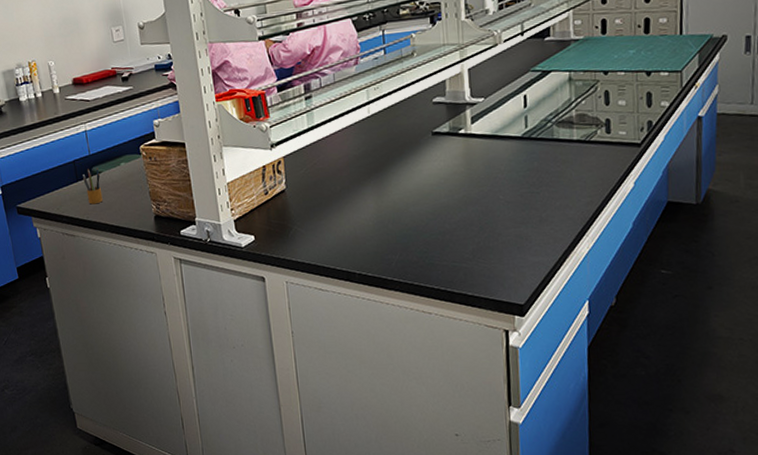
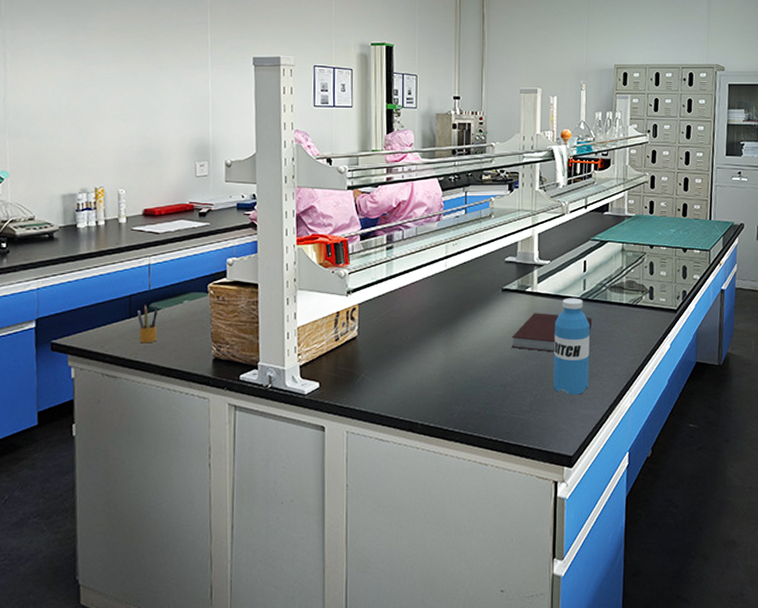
notebook: none [446,155,538,198] -> present [511,313,593,353]
water bottle: none [493,137,538,242] -> present [553,298,590,395]

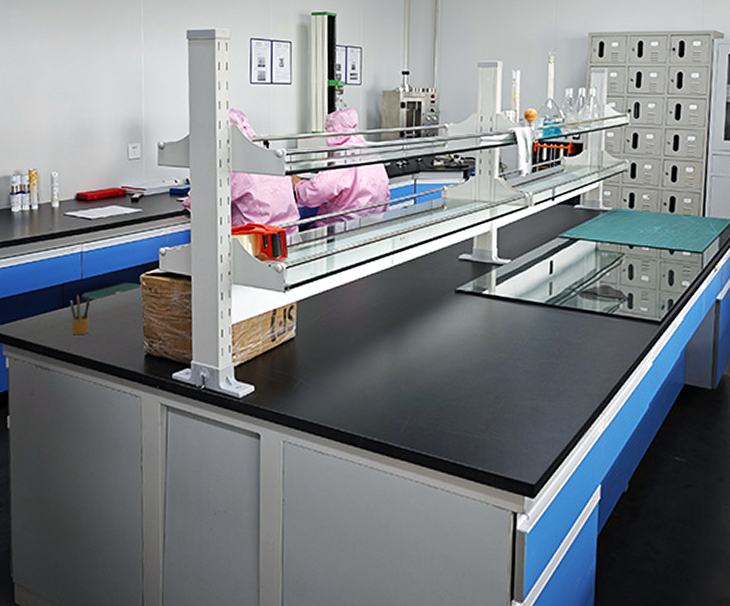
notebook: present [511,313,593,353] -> none [465,319,560,365]
water bottle: present [553,298,590,395] -> none [513,303,557,415]

